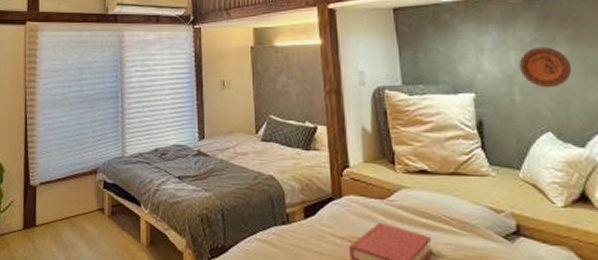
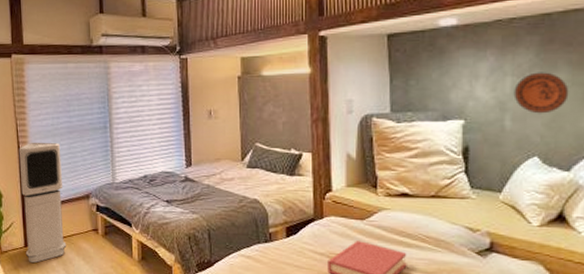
air purifier: none [23,111,70,248] -> present [19,142,67,263]

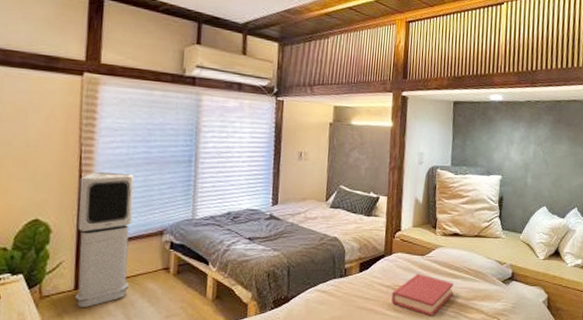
decorative plate: present [513,72,569,114] -> none [534,143,568,175]

